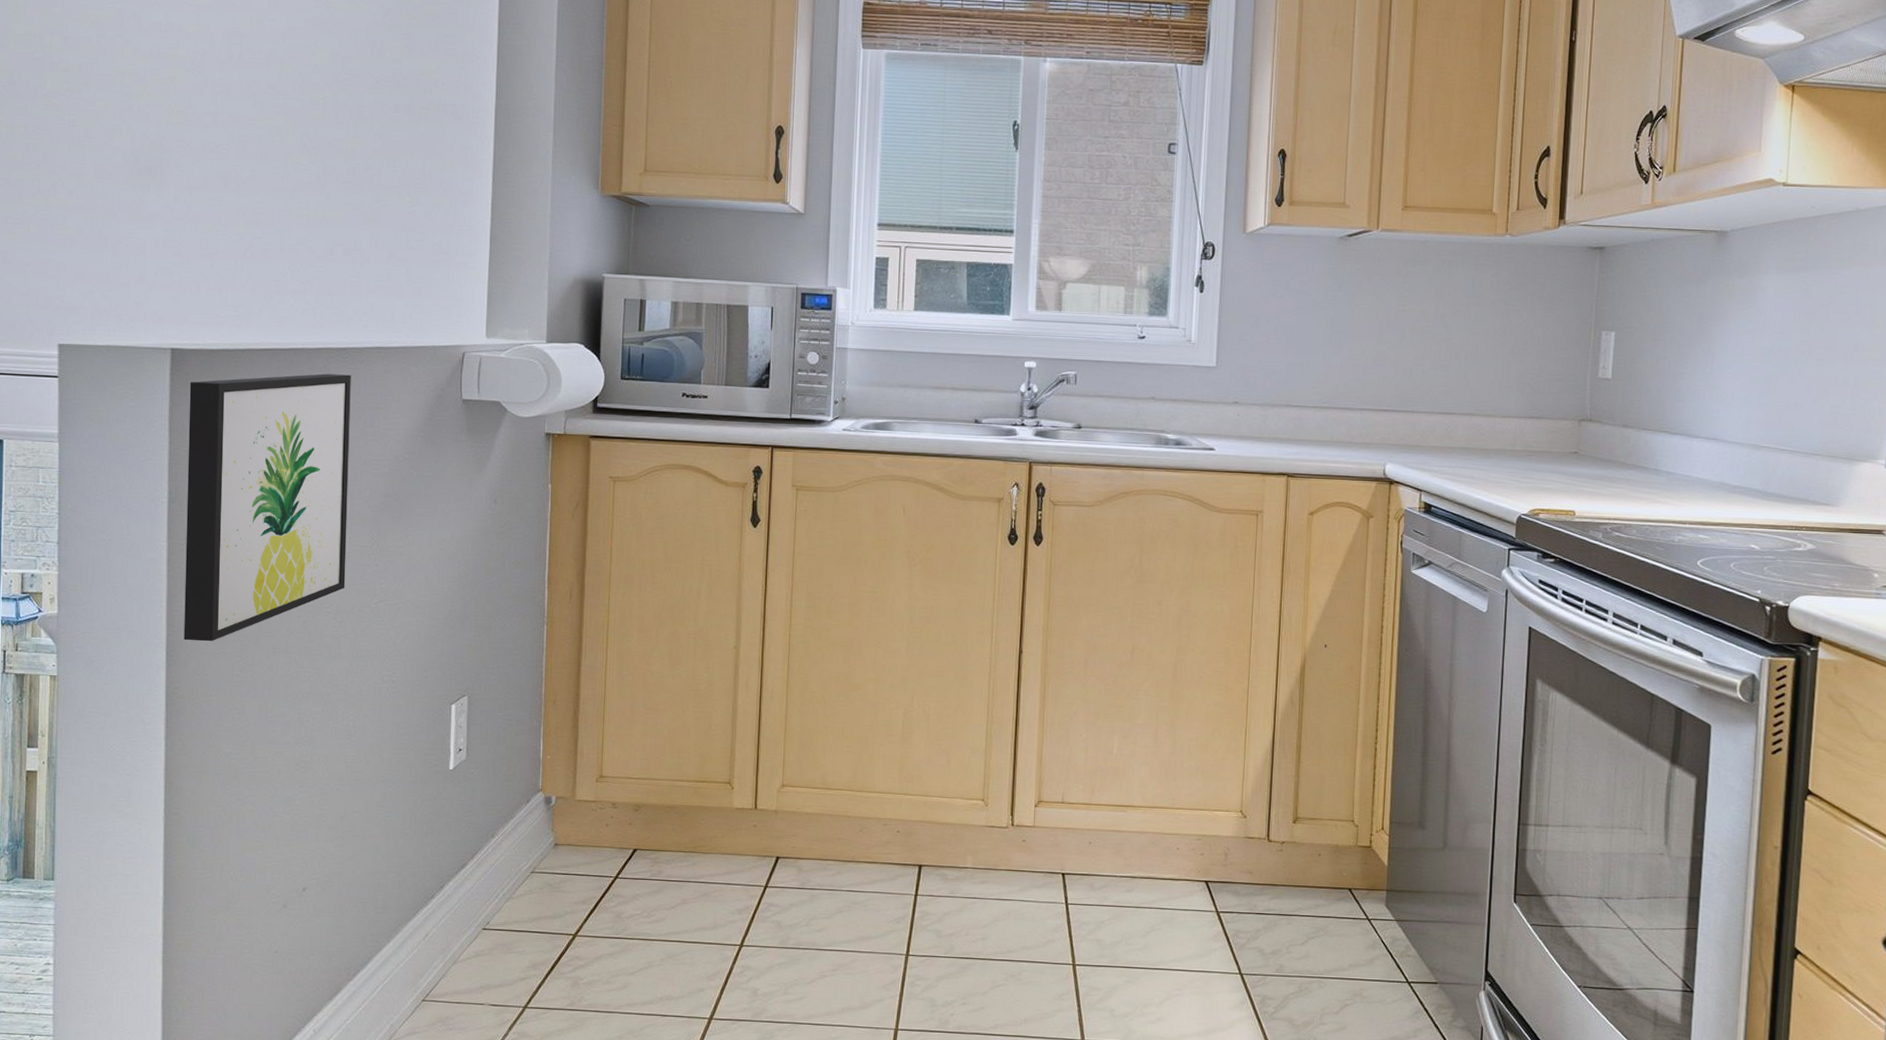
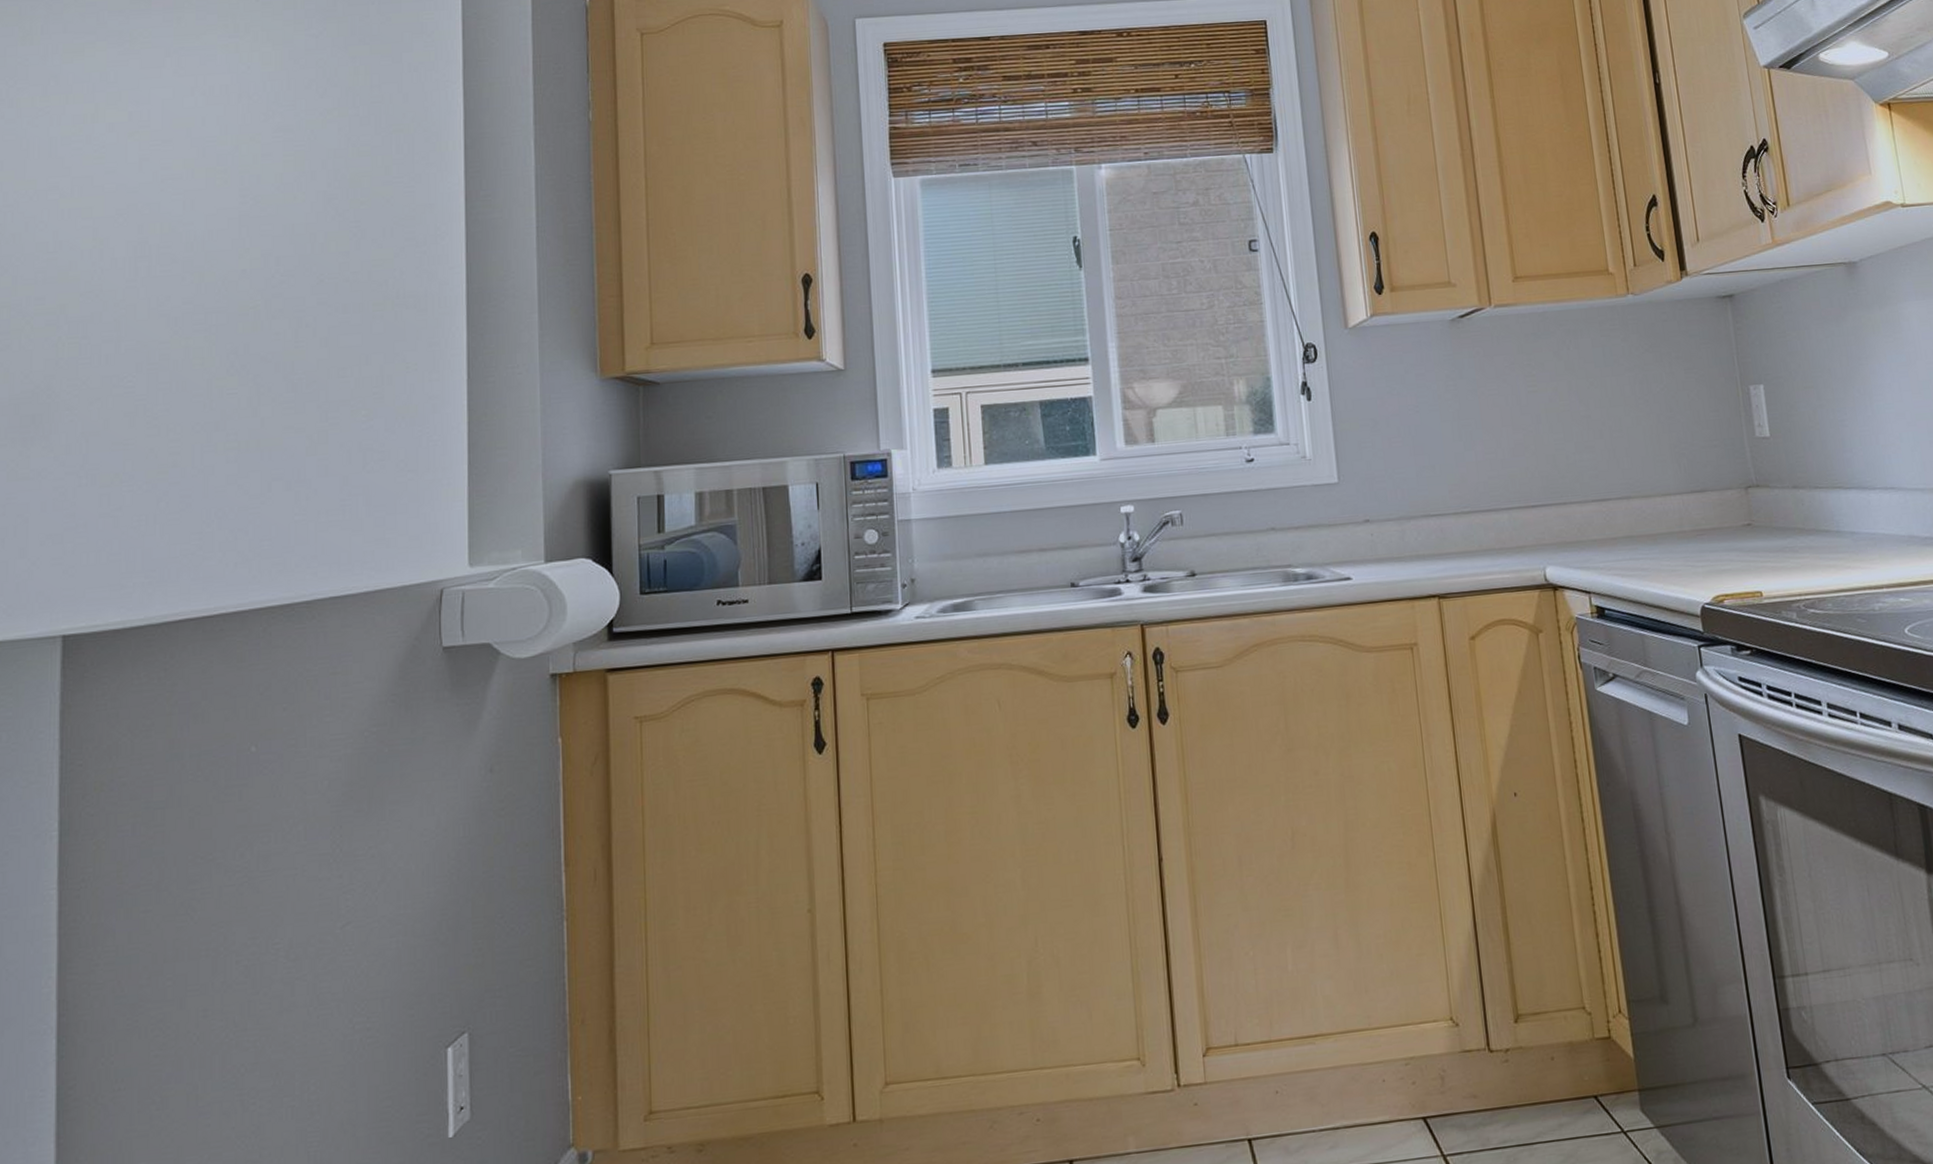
wall art: present [184,373,351,642] -> none [81,636,300,1020]

